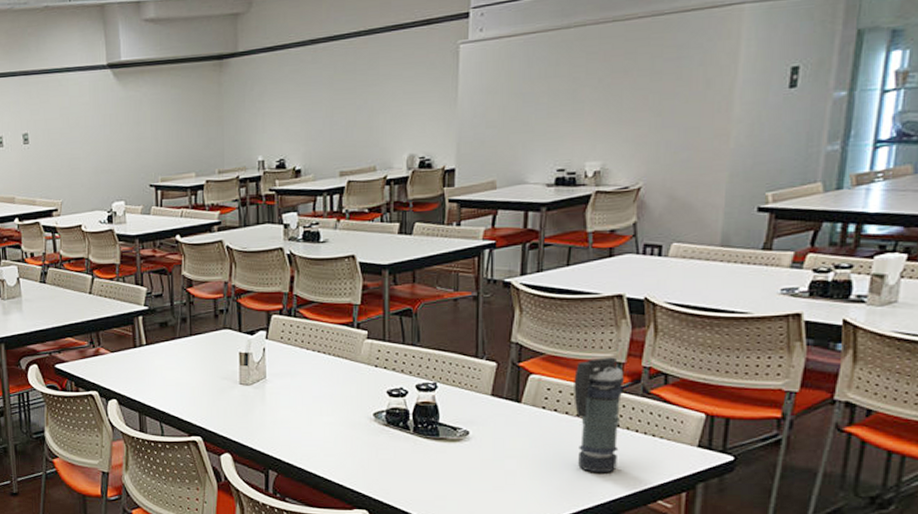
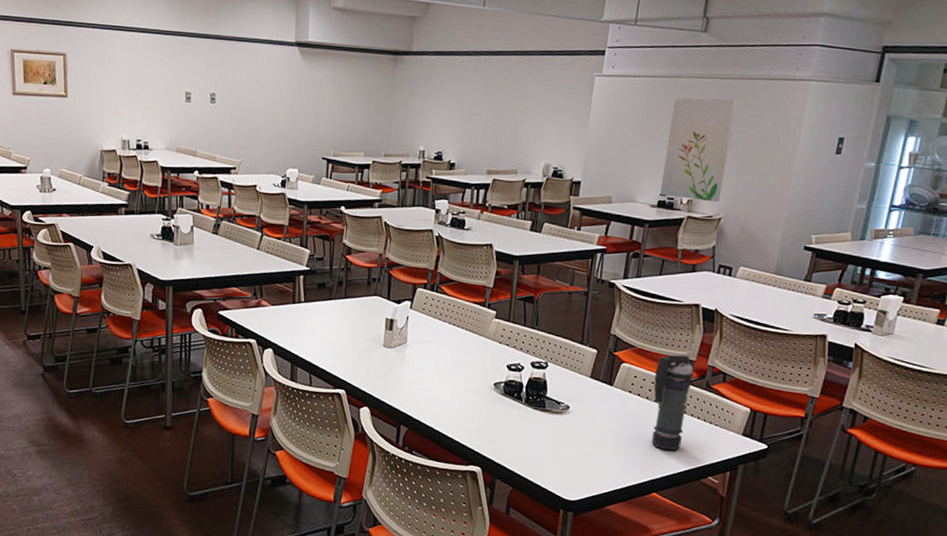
wall art: none [557,43,646,171] -> present [660,98,737,203]

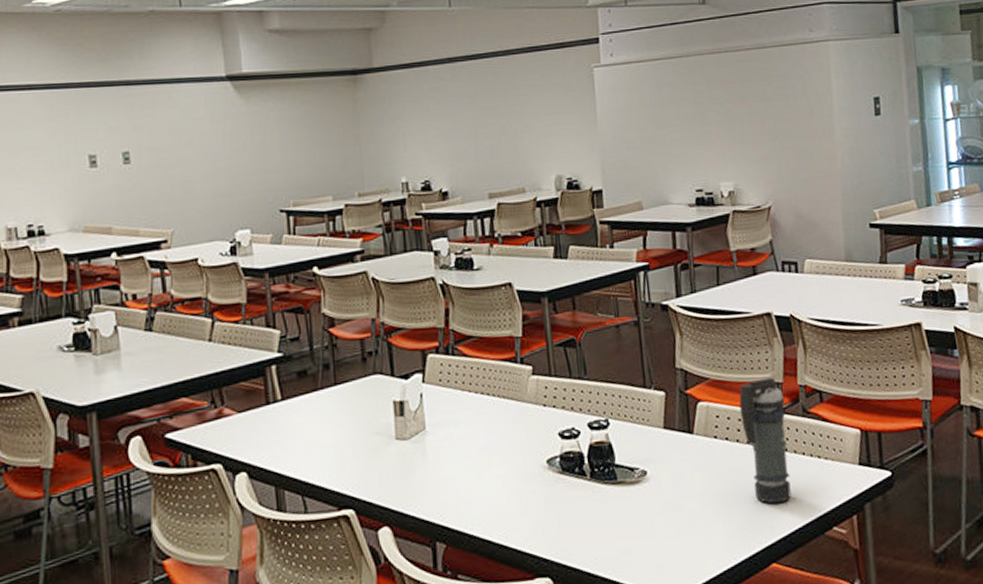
wall art: present [660,98,737,203] -> none [687,72,764,192]

